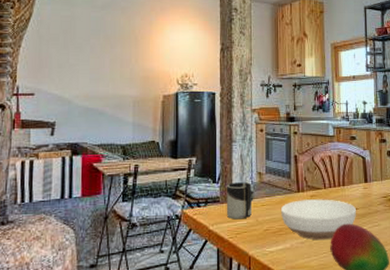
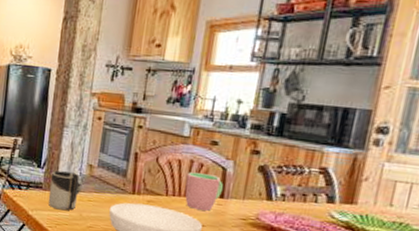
cup: none [338,164,365,196] -> present [185,172,223,211]

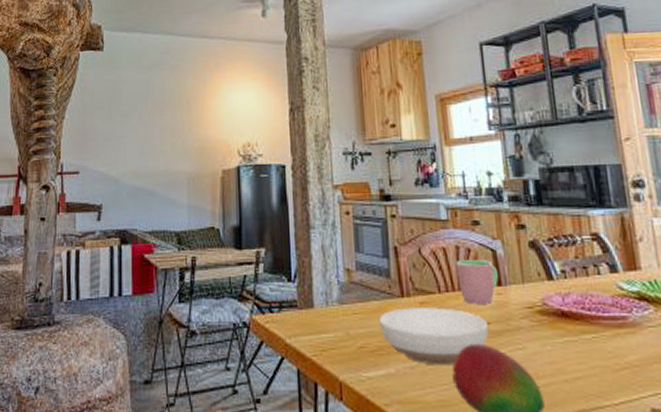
cup: present [48,170,82,211] -> none [305,282,343,331]

